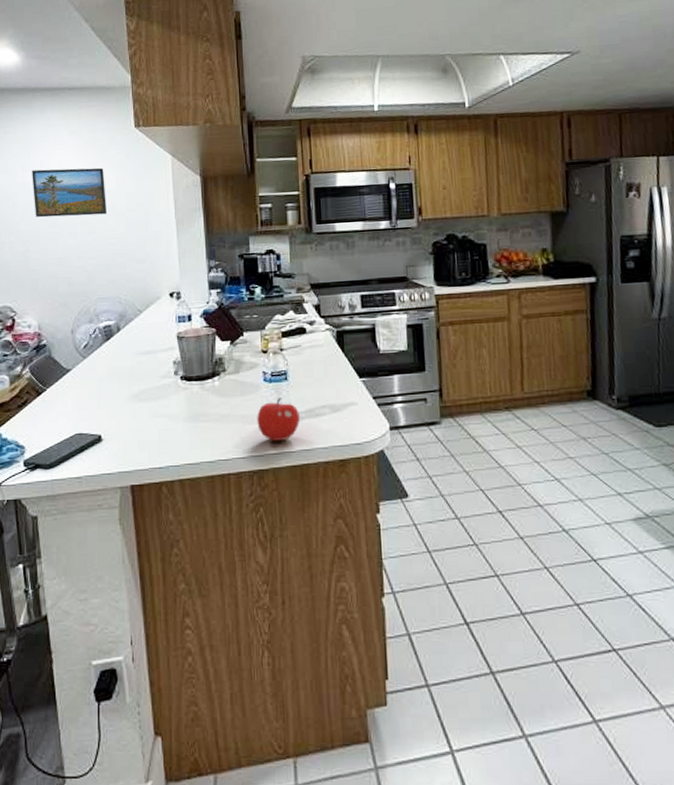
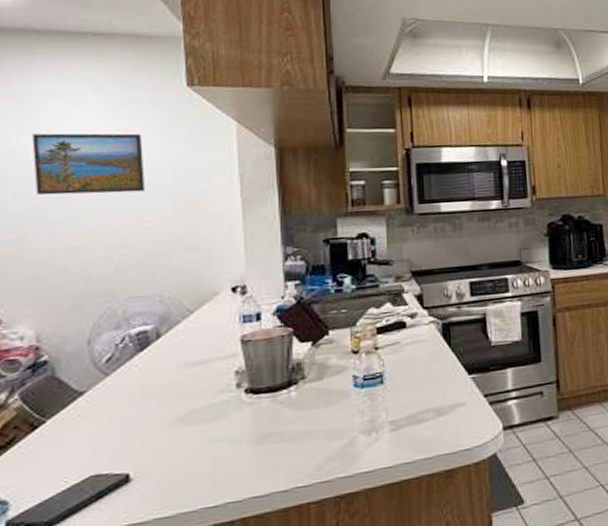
fruit: present [257,398,300,442] -> none [345,405,398,458]

